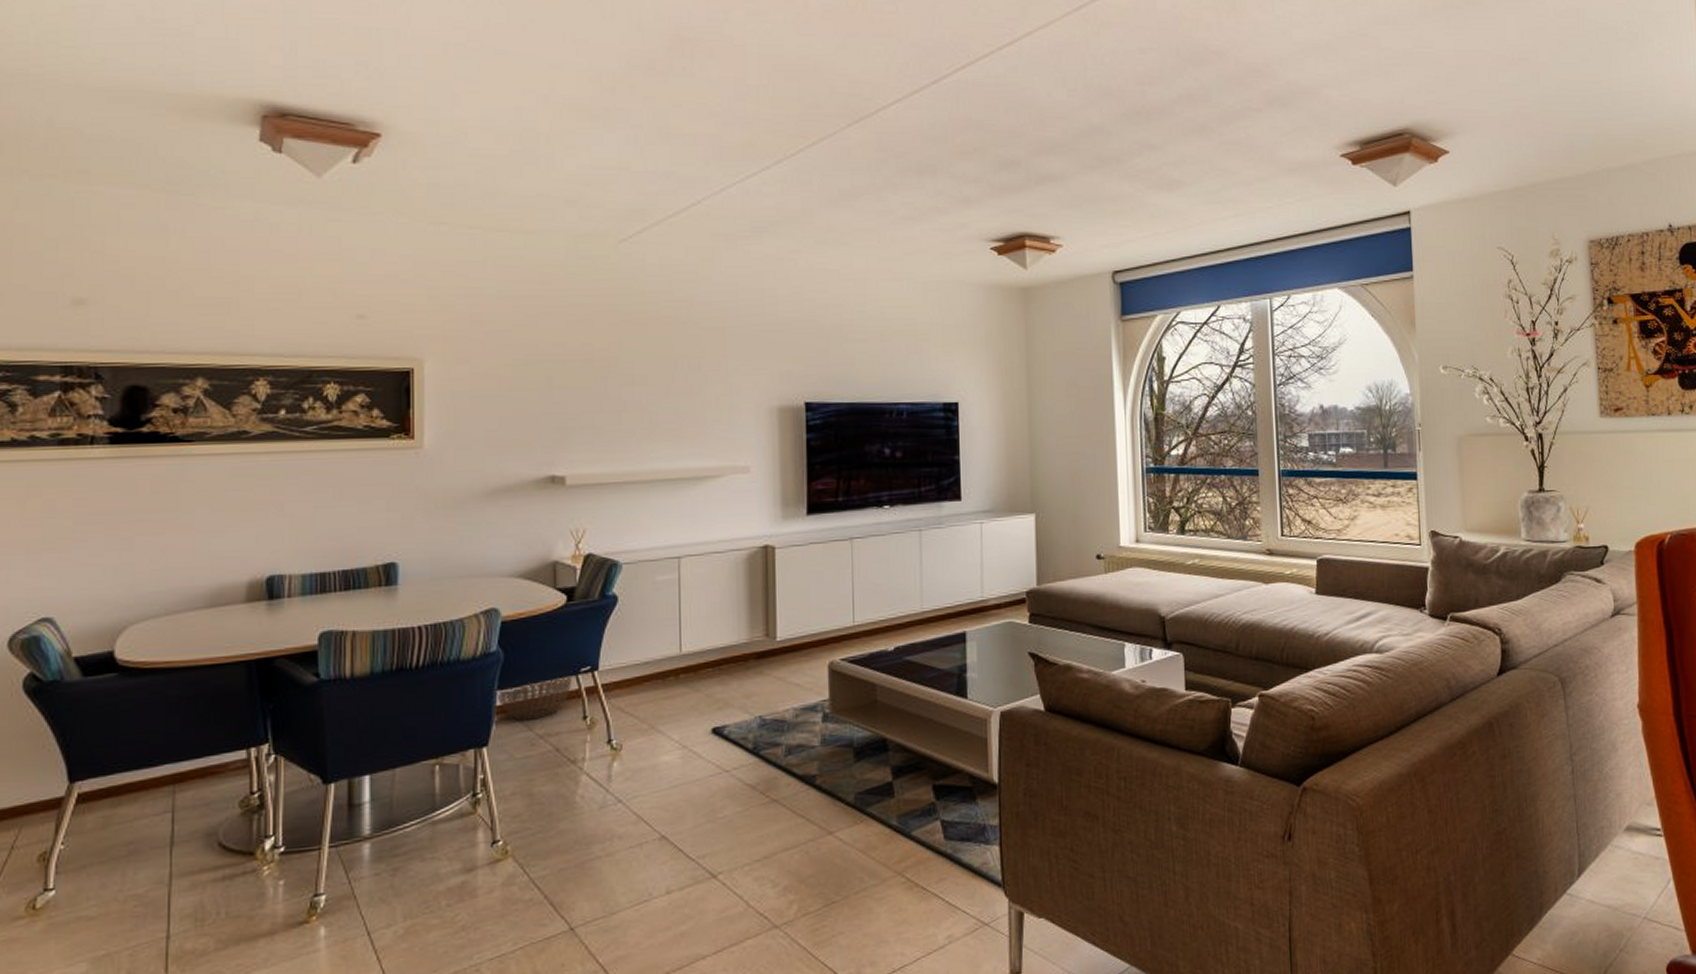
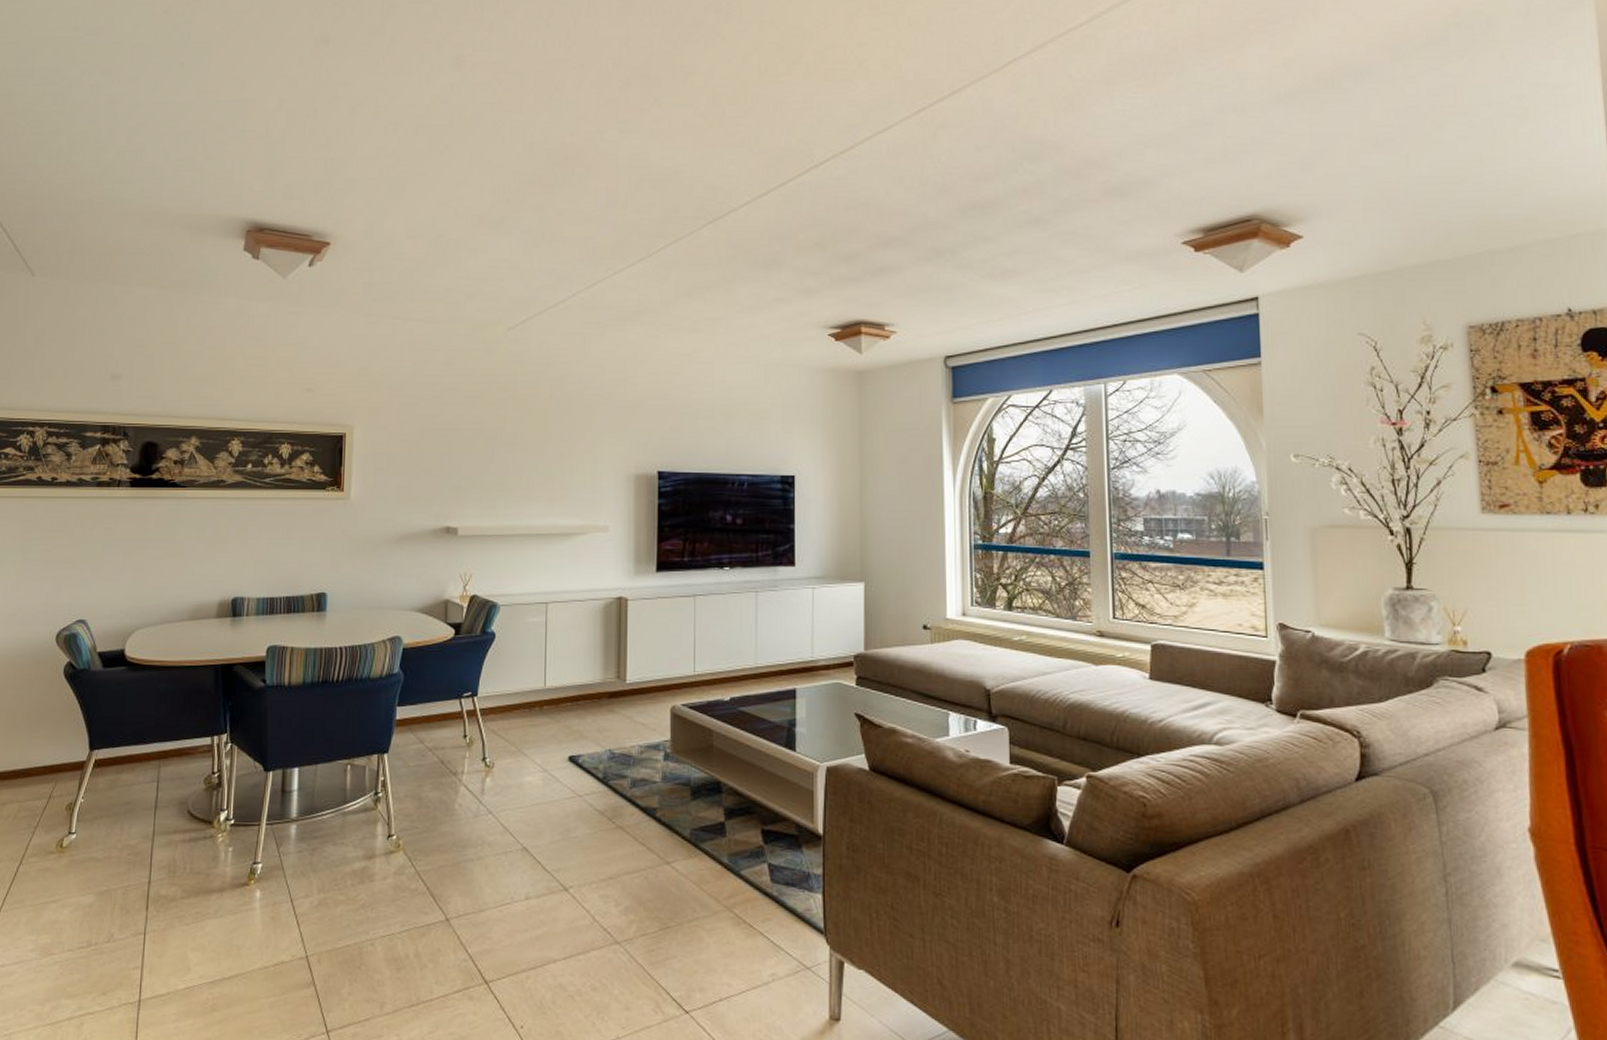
woven basket: present [496,676,571,721] -> none [397,699,456,734]

